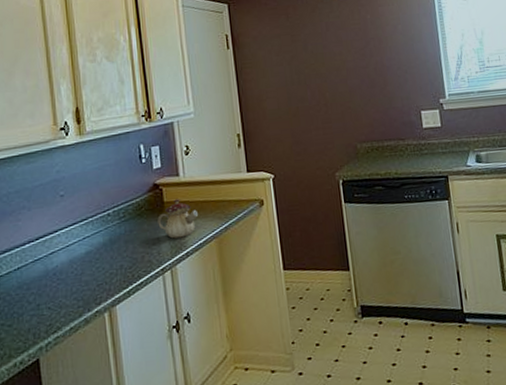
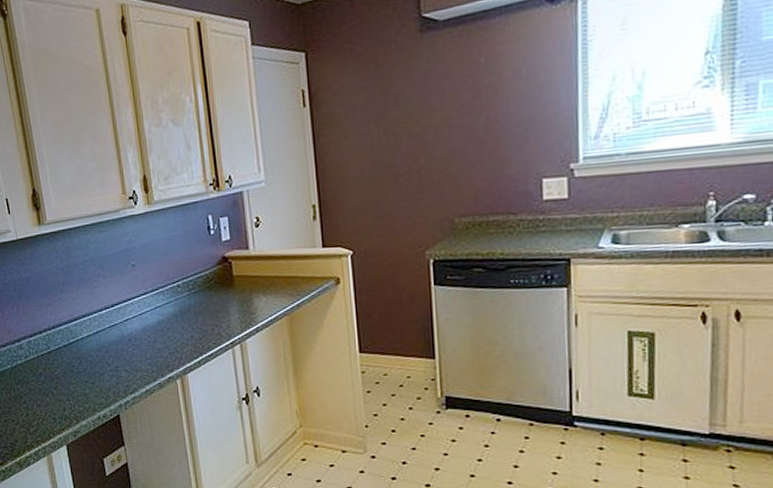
teapot: present [157,199,199,239] -> none [227,273,269,313]

